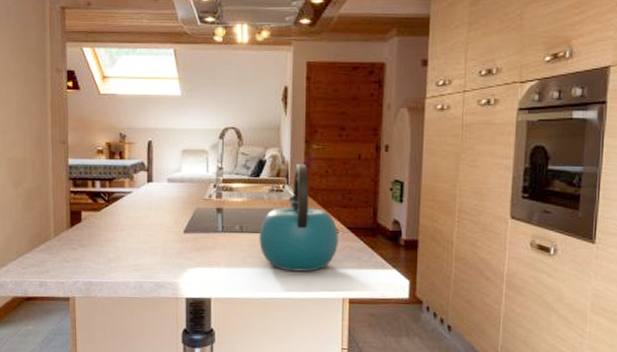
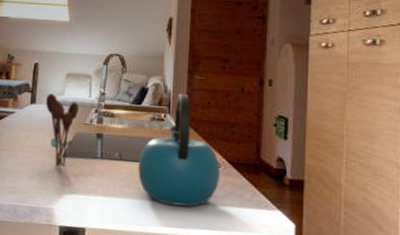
utensil holder: none [162,171,198,243] -> present [45,94,80,168]

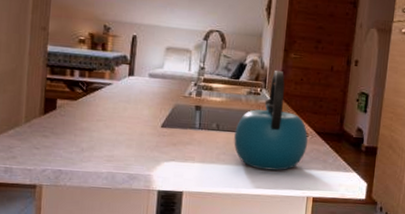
utensil holder: present [45,94,80,168] -> none [144,66,179,137]

